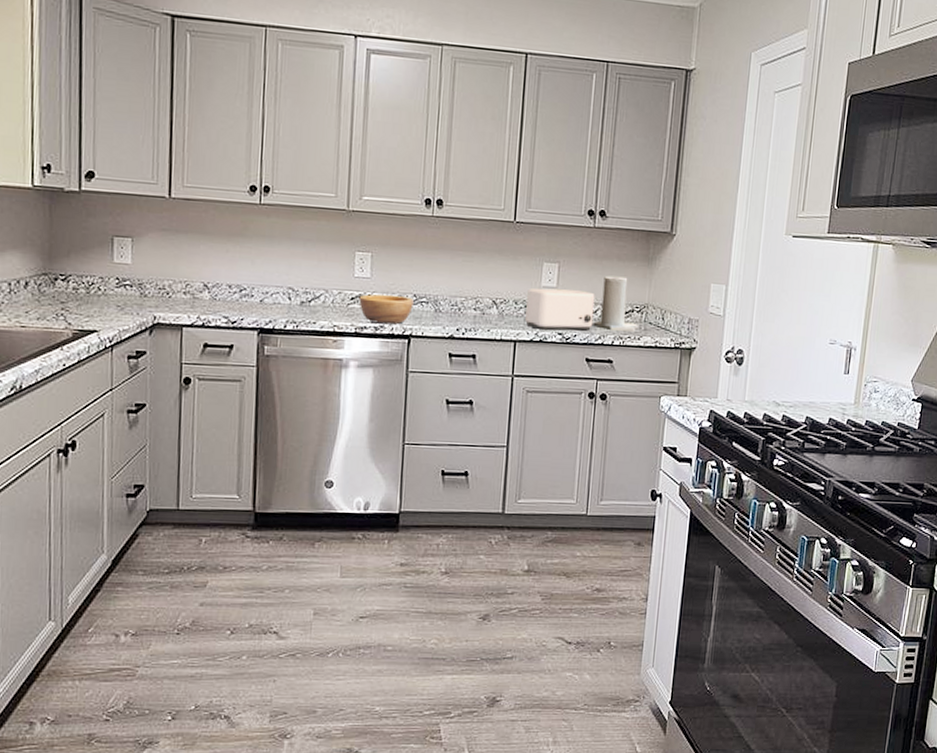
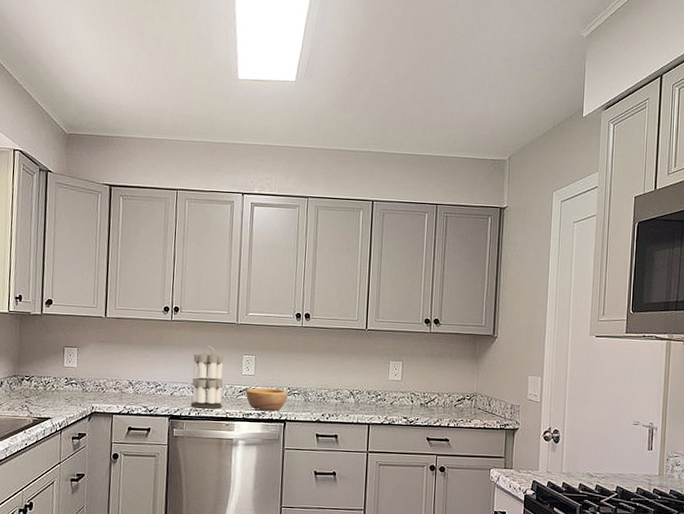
spice rack: none [287,239,331,321] -> present [191,346,224,409]
toaster: present [525,288,595,331] -> none [376,381,433,416]
paper towel: present [594,275,639,332] -> none [433,370,470,416]

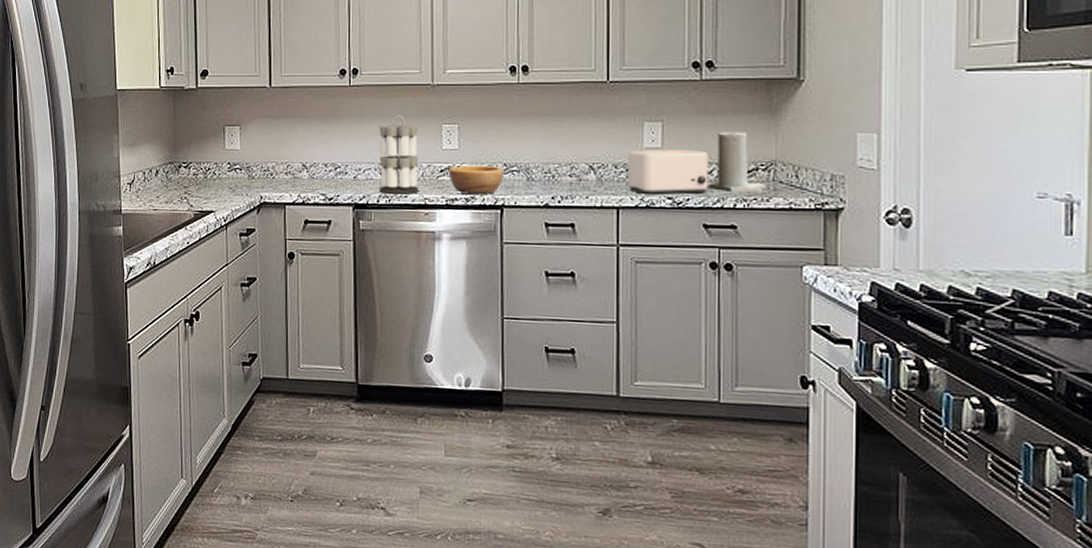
toaster: none [376,381,433,416] -> present [628,148,709,196]
paper towel: none [433,370,470,416] -> present [710,131,767,194]

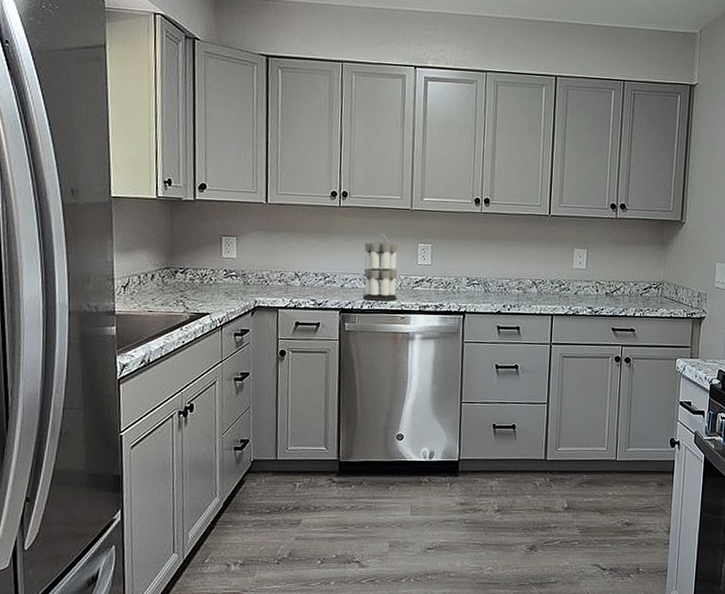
bowl: present [448,165,504,194] -> none [422,278,467,302]
toaster: present [628,148,709,196] -> none [560,270,619,306]
paper towel: present [710,131,767,194] -> none [618,258,657,305]

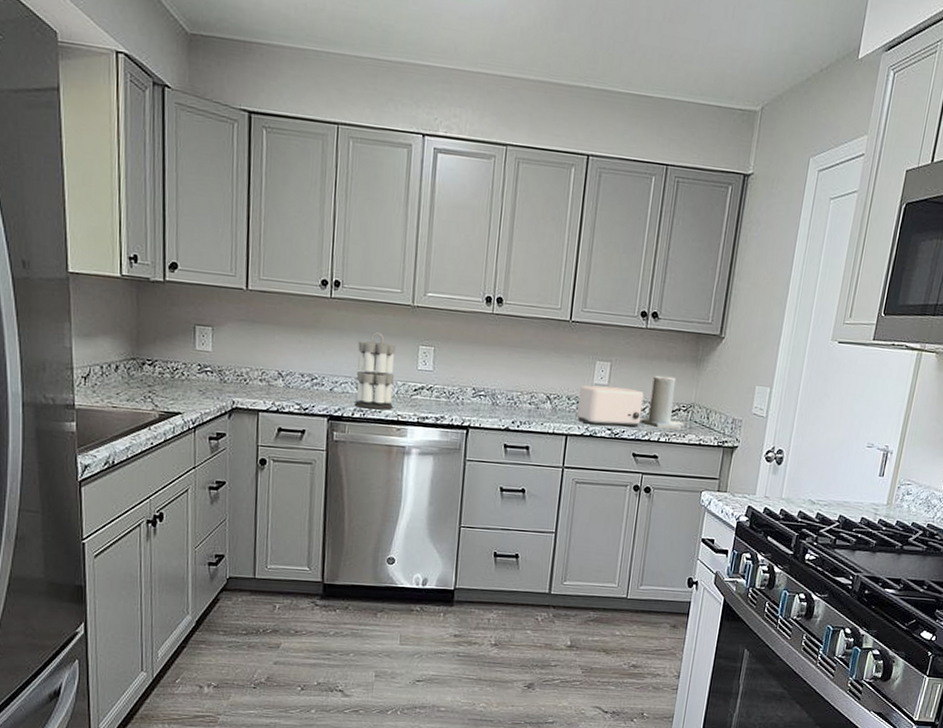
toaster: none [560,270,619,306] -> present [577,385,644,428]
paper towel: none [618,258,657,305] -> present [642,375,685,430]

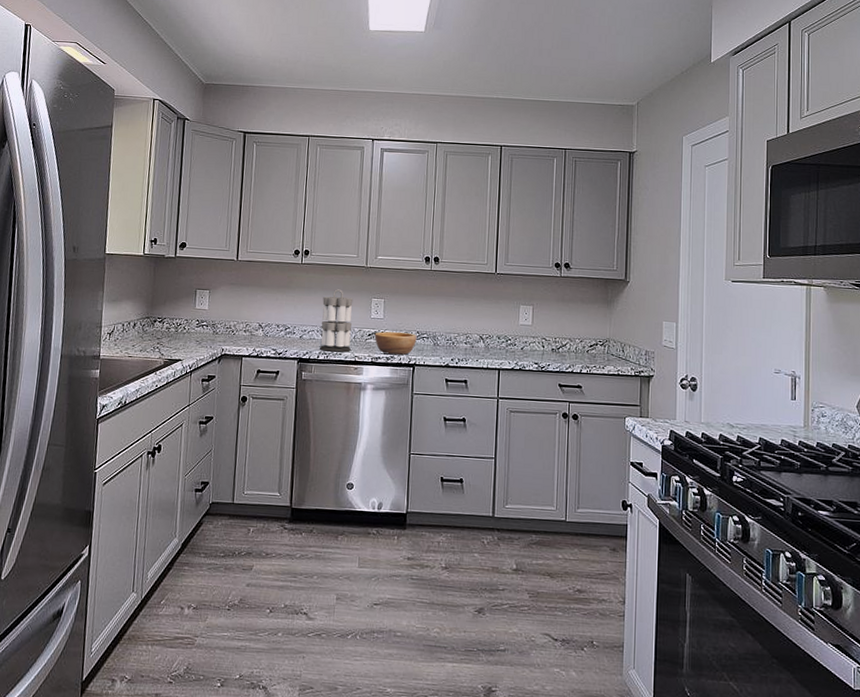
bowl: none [421,386,473,415] -> present [374,331,417,355]
toaster: present [577,385,644,428] -> none [507,326,564,361]
paper towel: present [642,375,685,430] -> none [564,315,603,362]

